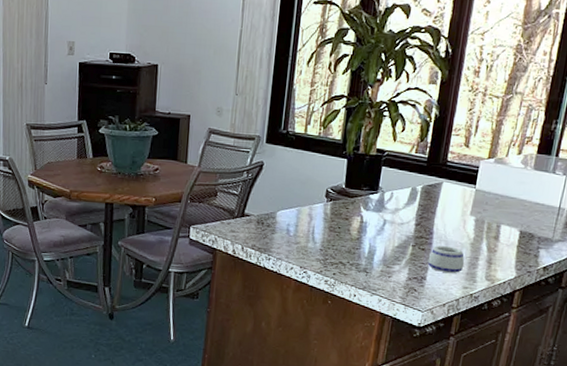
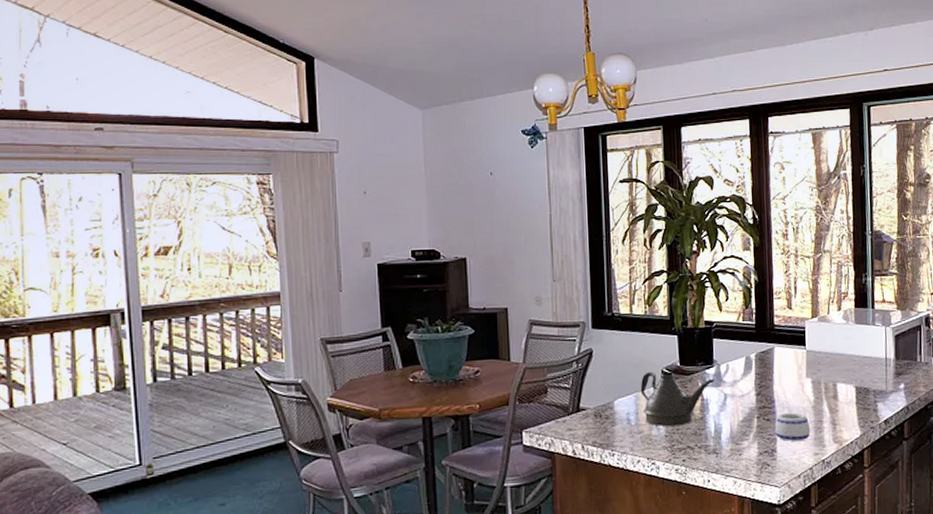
teapot: none [303,189,377,243] -> present [640,371,715,427]

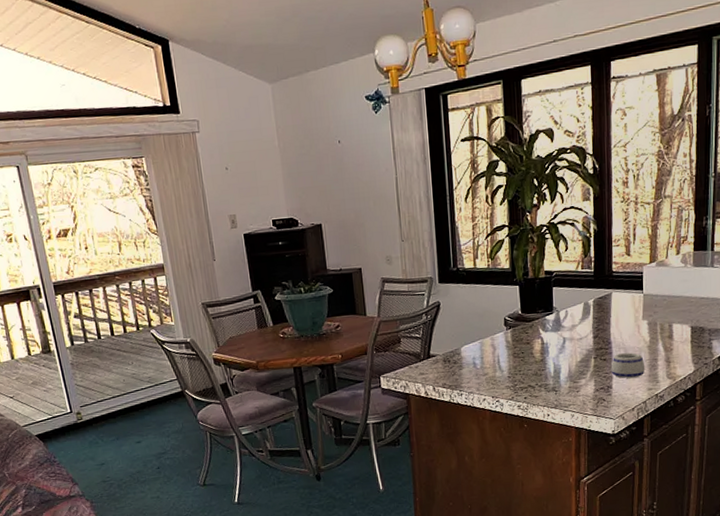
teapot: present [640,371,715,427] -> none [484,319,554,369]

